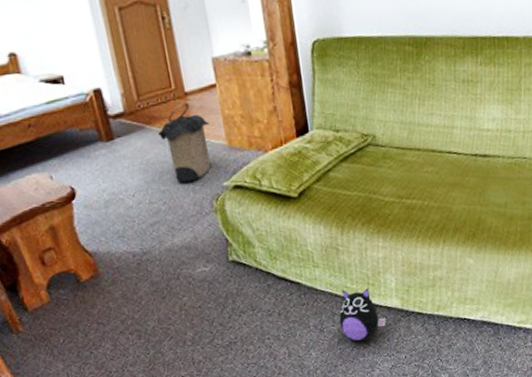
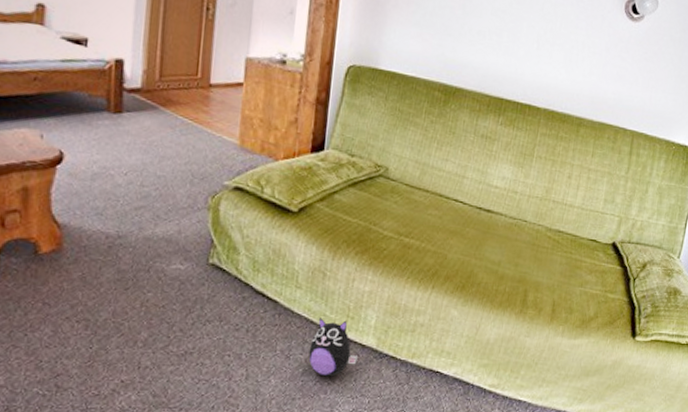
laundry hamper: present [157,102,212,183] -> none [169,93,227,173]

